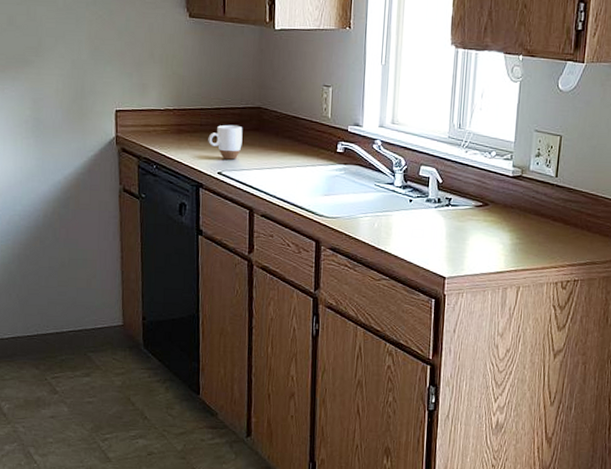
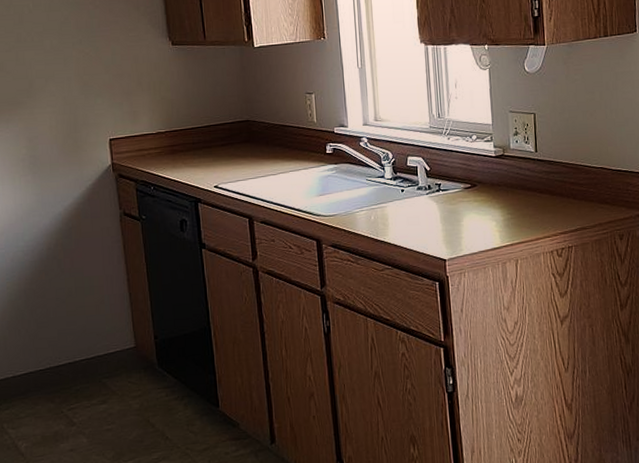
mug: present [208,124,243,160] -> none [201,139,235,173]

